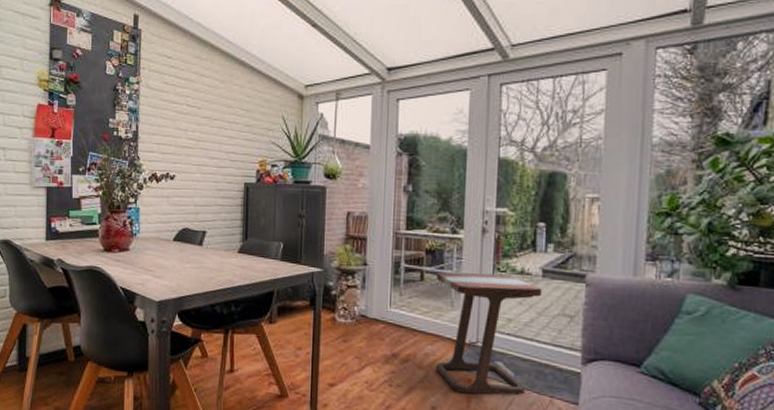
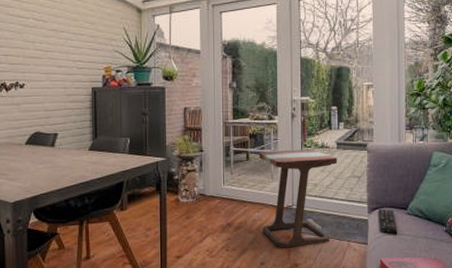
remote control: none [596,360,625,397] -> present [378,208,398,234]

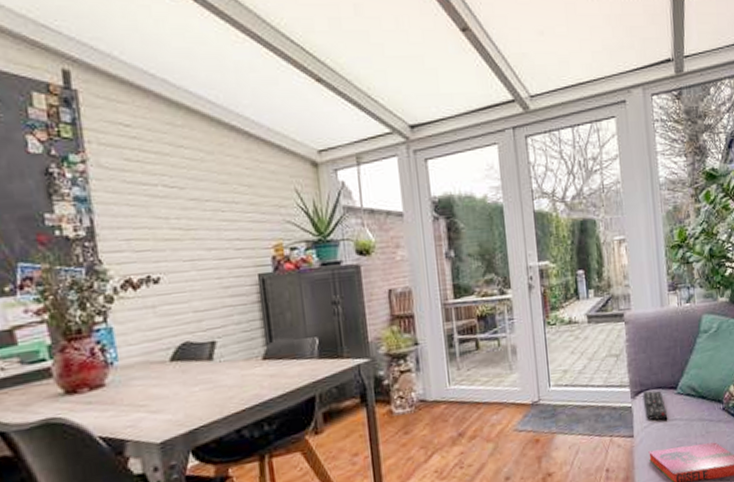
side table: present [259,149,338,248] -> none [492,326,590,456]

